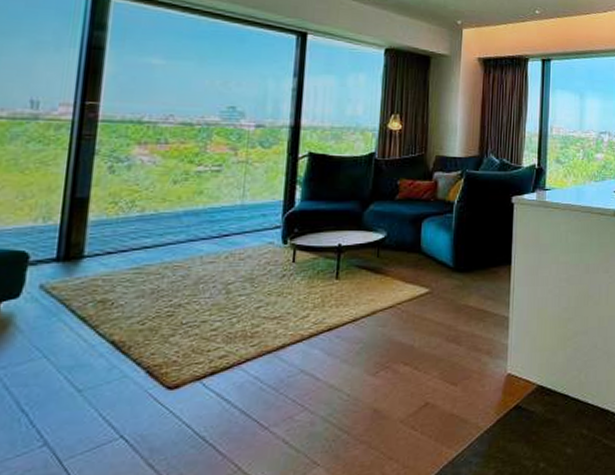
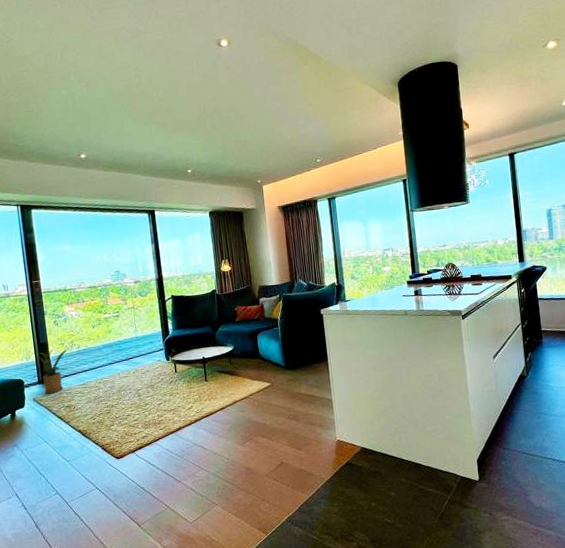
house plant: none [47,209,124,279] -> present [32,349,68,394]

